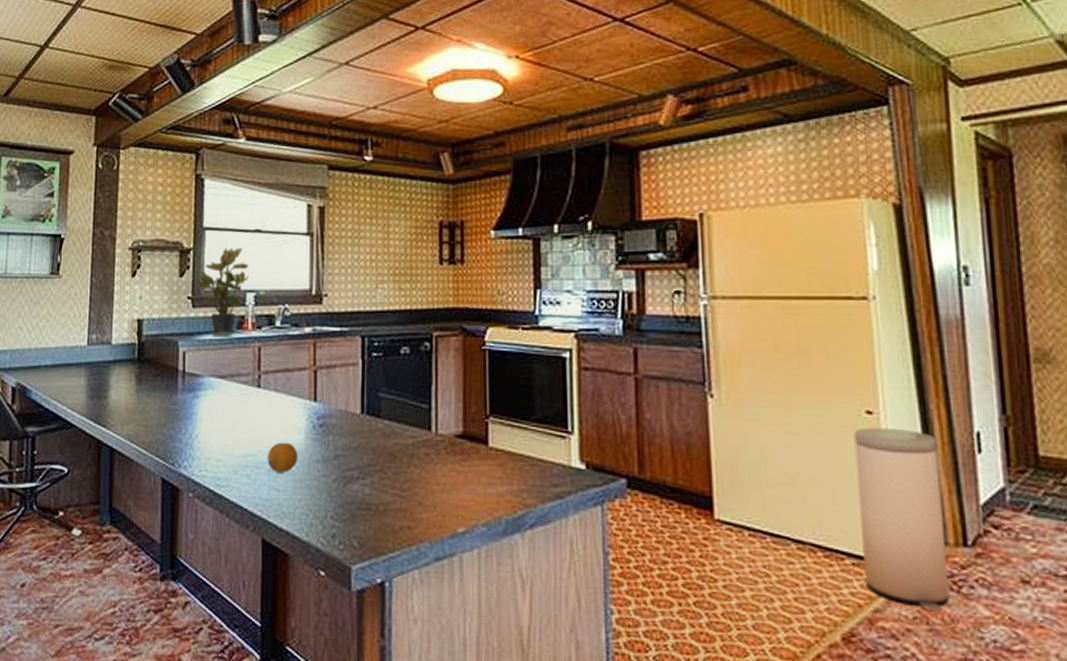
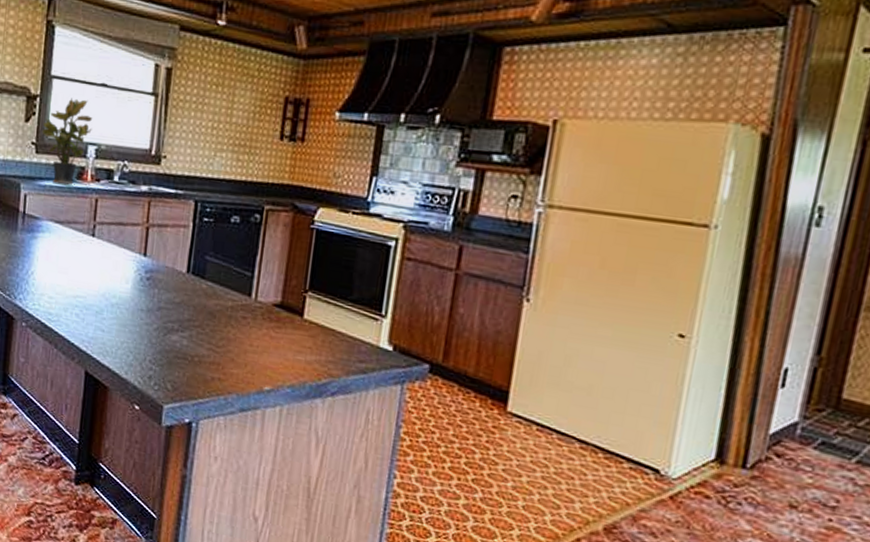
fruit: present [267,442,299,473] -> none [95,289,125,317]
pedal bin: present [853,427,950,612] -> none [637,349,743,520]

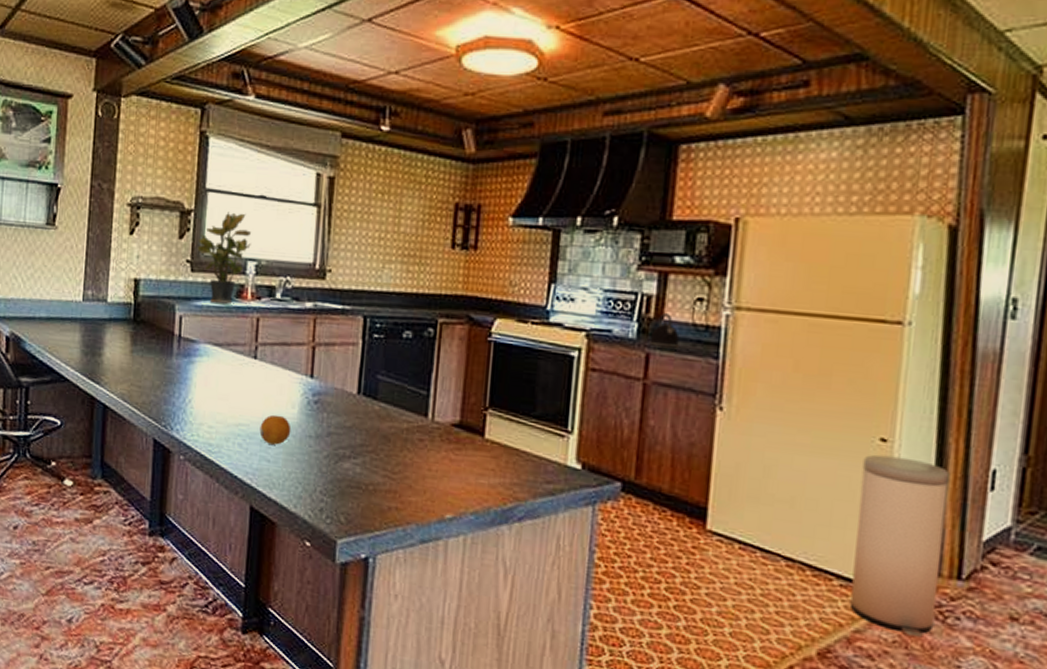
fruit: none [95,289,125,317] -> present [259,415,292,445]
kettle: none [463,208,493,243] -> present [649,313,680,350]
pedal bin: none [637,349,743,520] -> present [850,454,950,639]

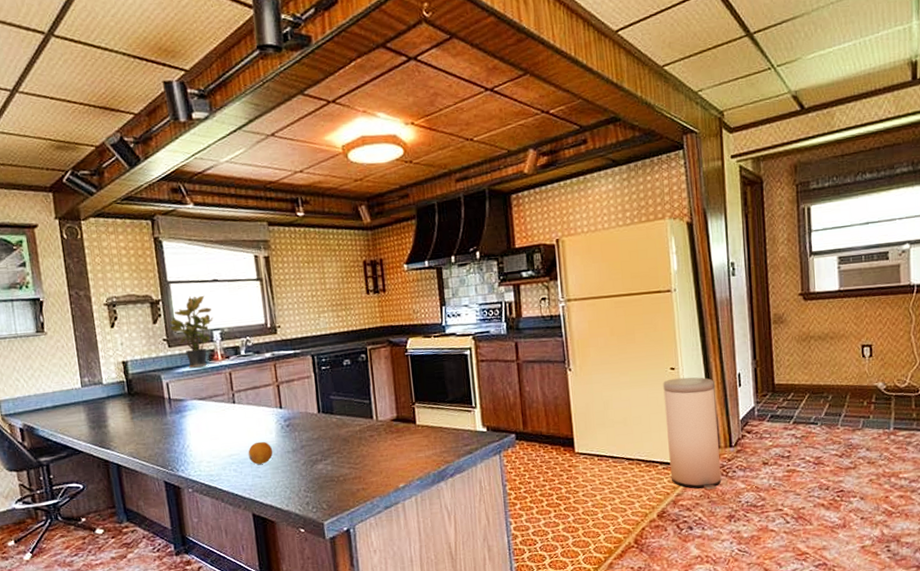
kettle: present [649,313,680,350] -> none [515,312,536,338]

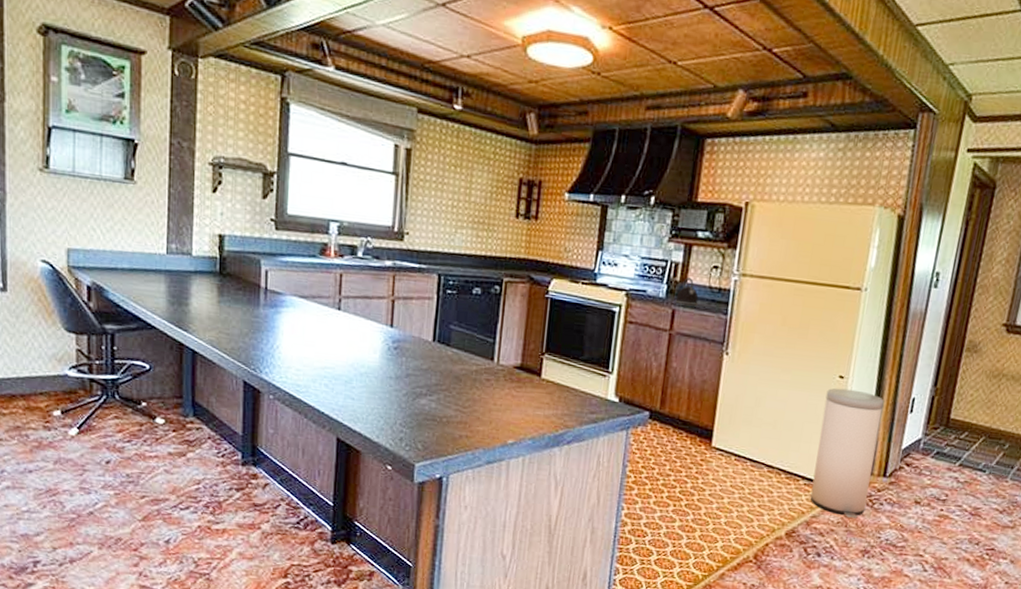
potted plant: present [170,295,214,369] -> none [281,176,334,262]
fruit: present [248,441,273,465] -> none [344,359,374,385]
kettle: none [515,312,536,338] -> present [675,278,699,307]

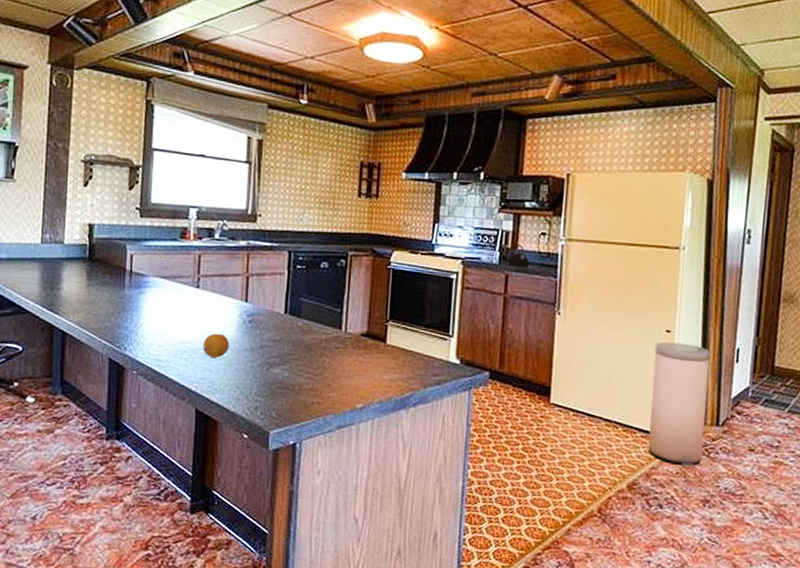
fruit: none [344,359,374,385] -> present [202,333,230,358]

